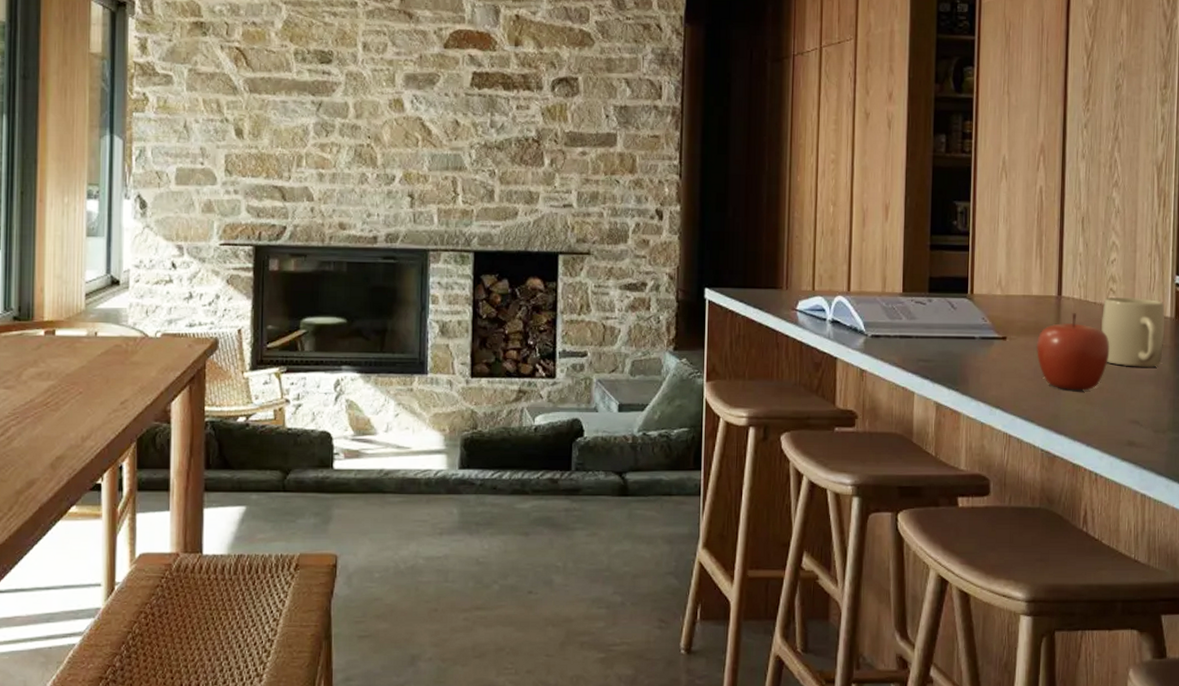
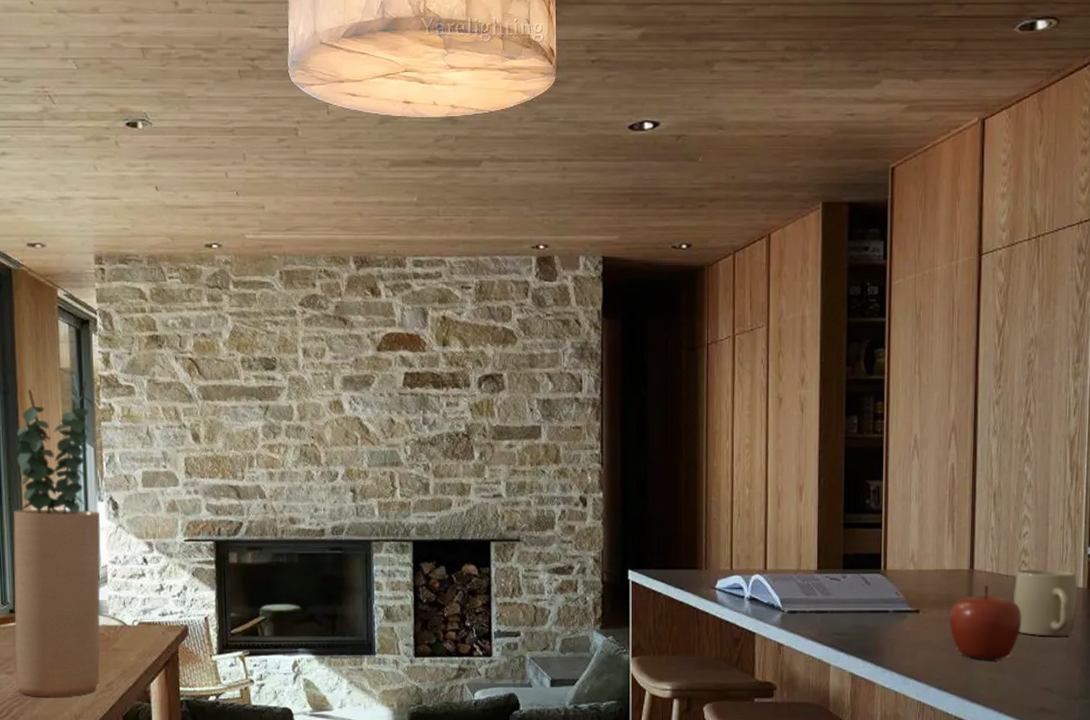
vase: none [14,67,126,416] -> present [13,381,101,697]

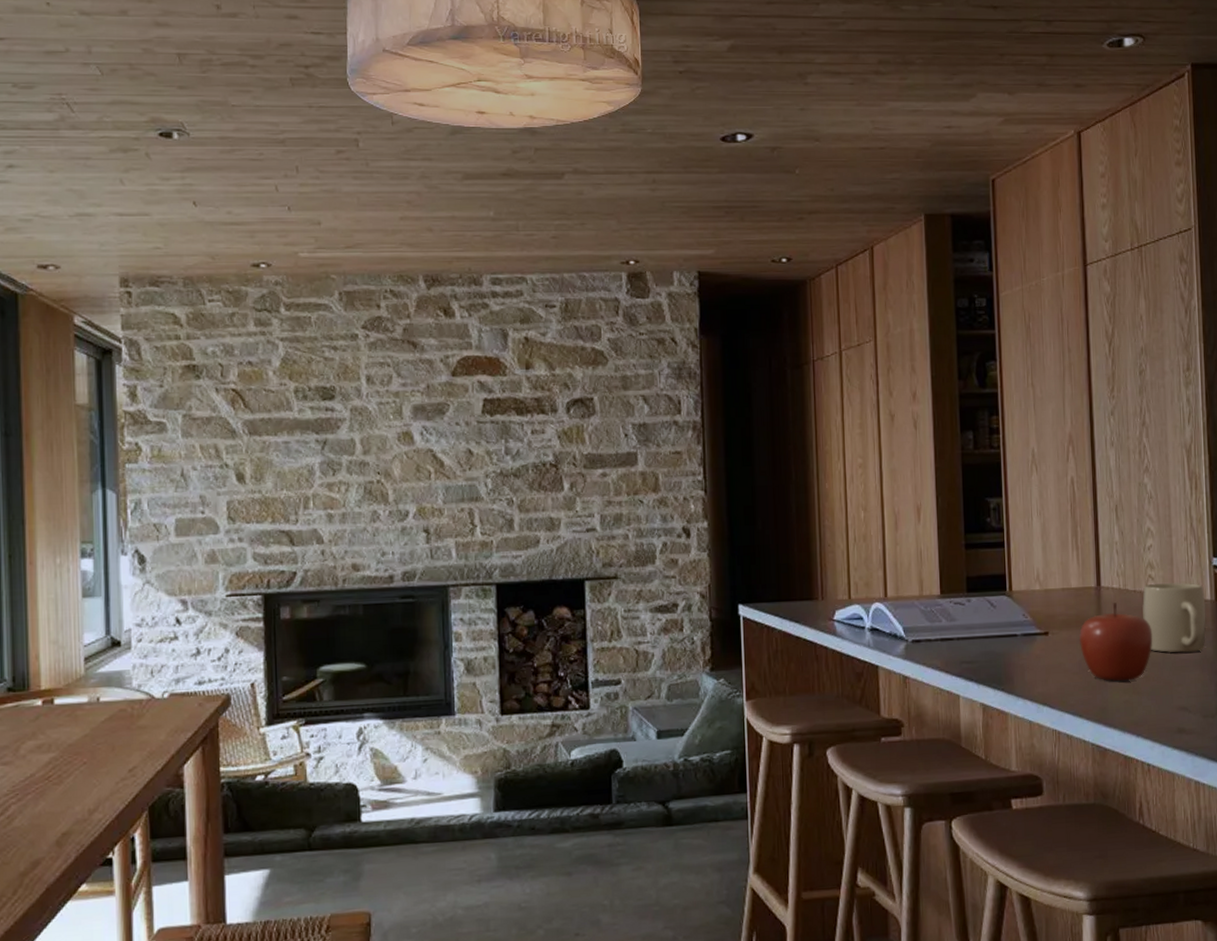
vase: present [13,381,101,697] -> none [12,418,124,791]

